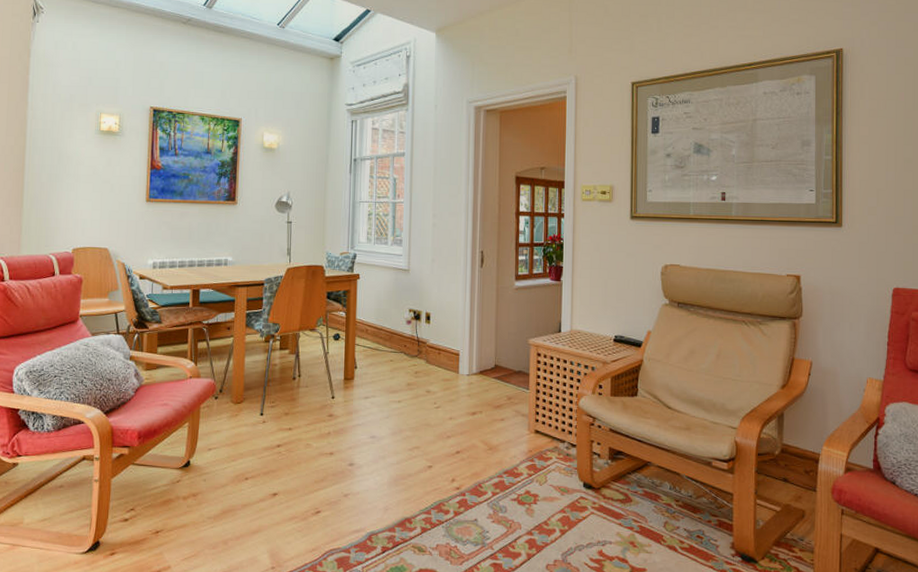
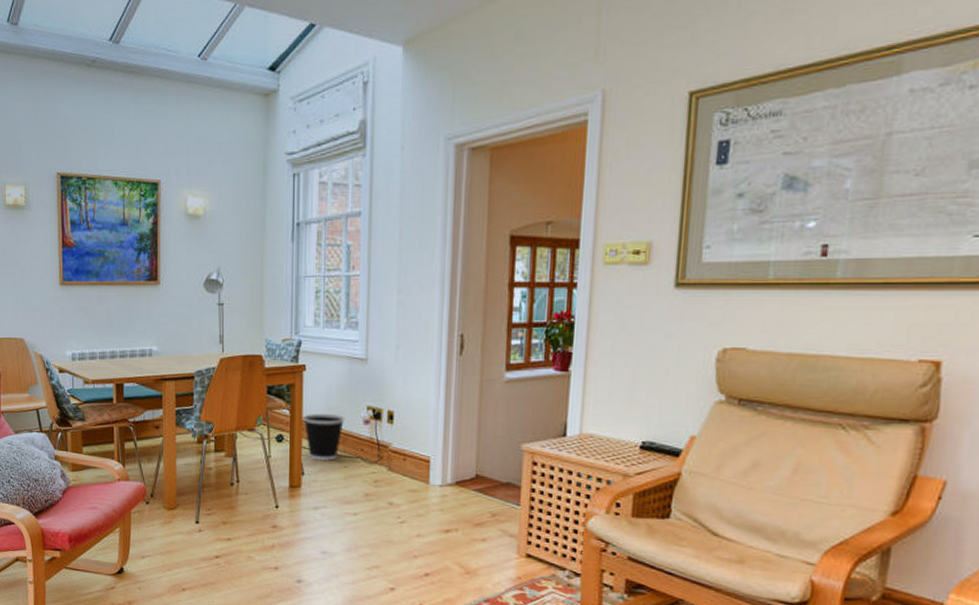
wastebasket: none [357,315,392,356] -> present [303,413,345,461]

